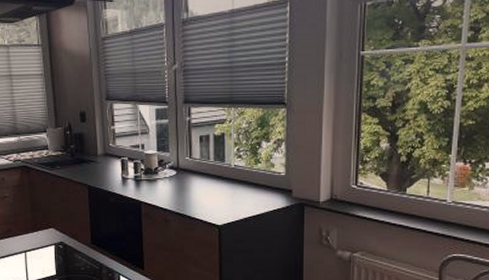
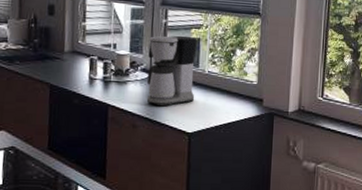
coffee maker: none [175,131,223,202] -> present [146,35,198,107]

